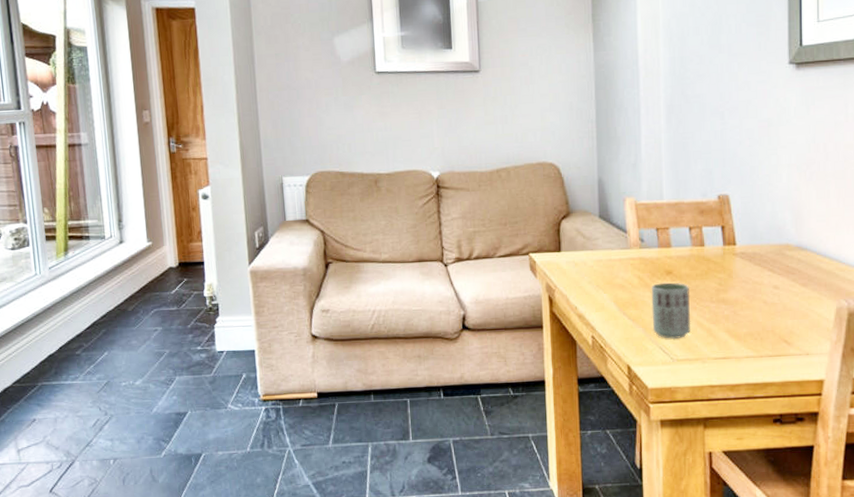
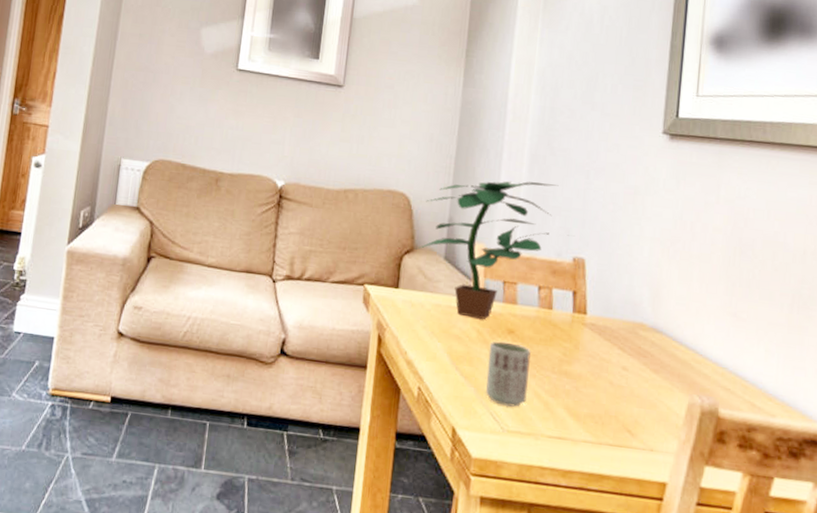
potted plant: none [574,130,712,267] -> present [419,181,569,320]

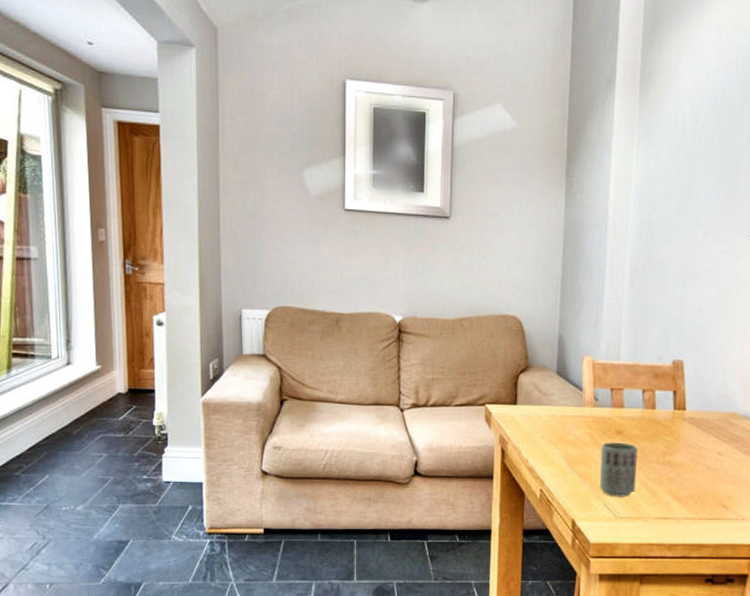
potted plant: present [419,181,569,320] -> none [532,294,669,425]

